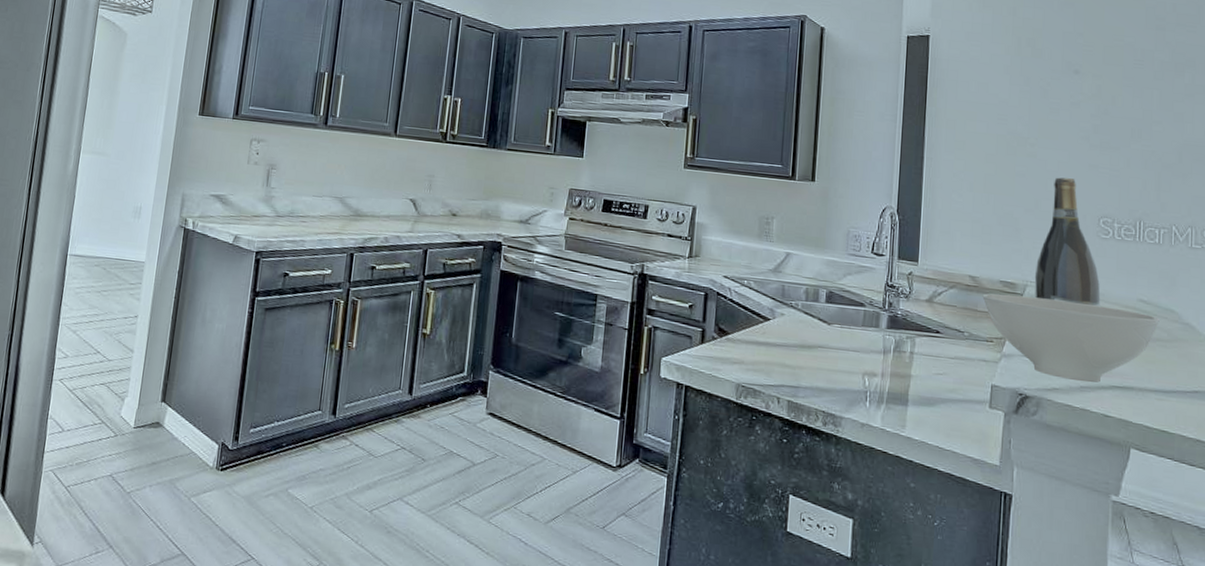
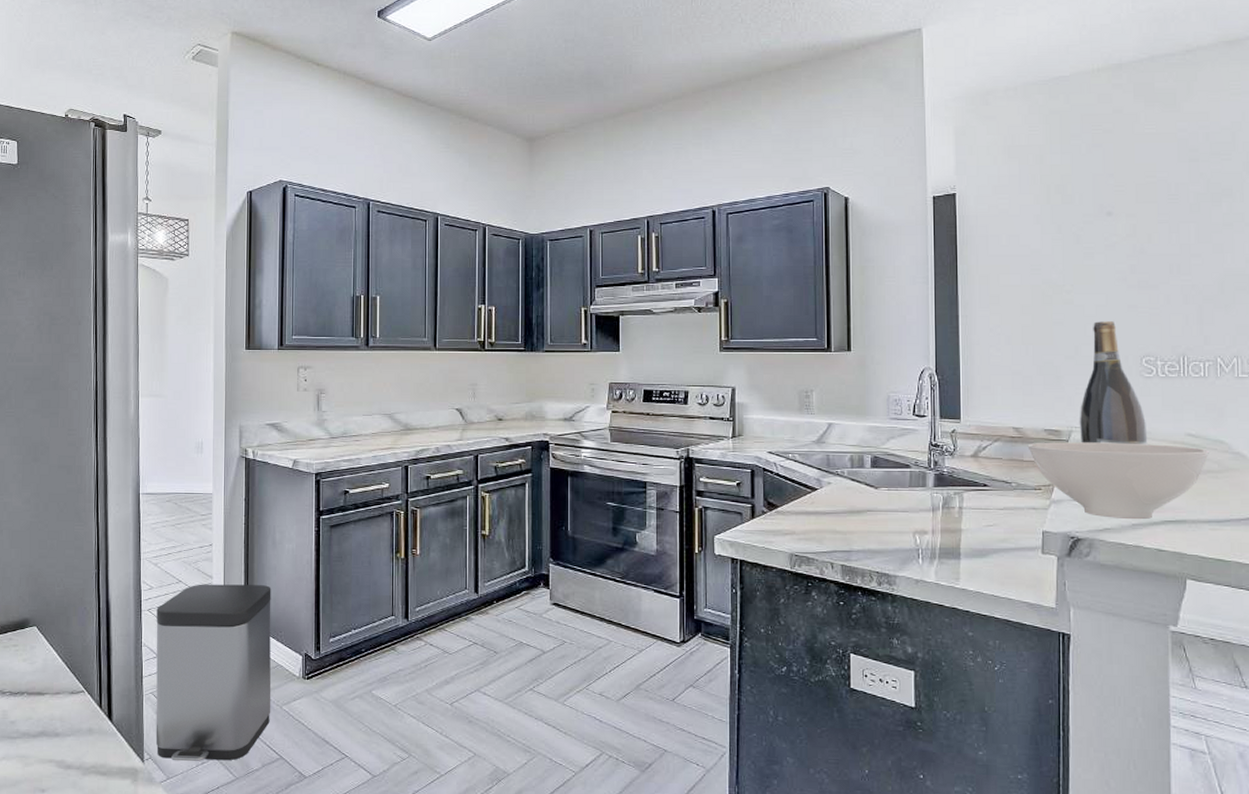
pedal bin: none [49,357,195,552] -> present [155,584,271,762]

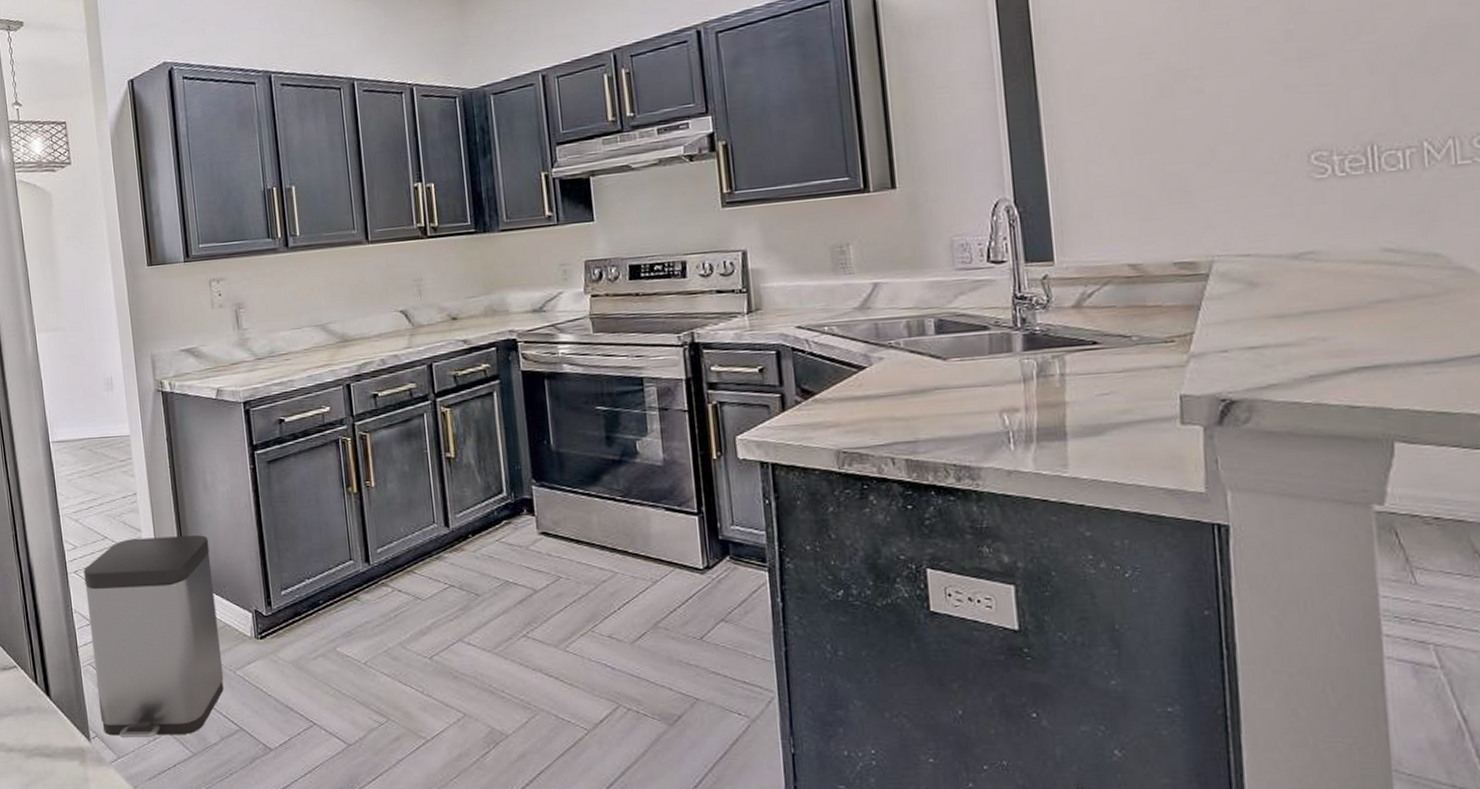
bowl: present [1027,442,1209,520] -> none [1150,265,1418,371]
wine bottle: present [1079,321,1148,445] -> none [1222,109,1326,276]

